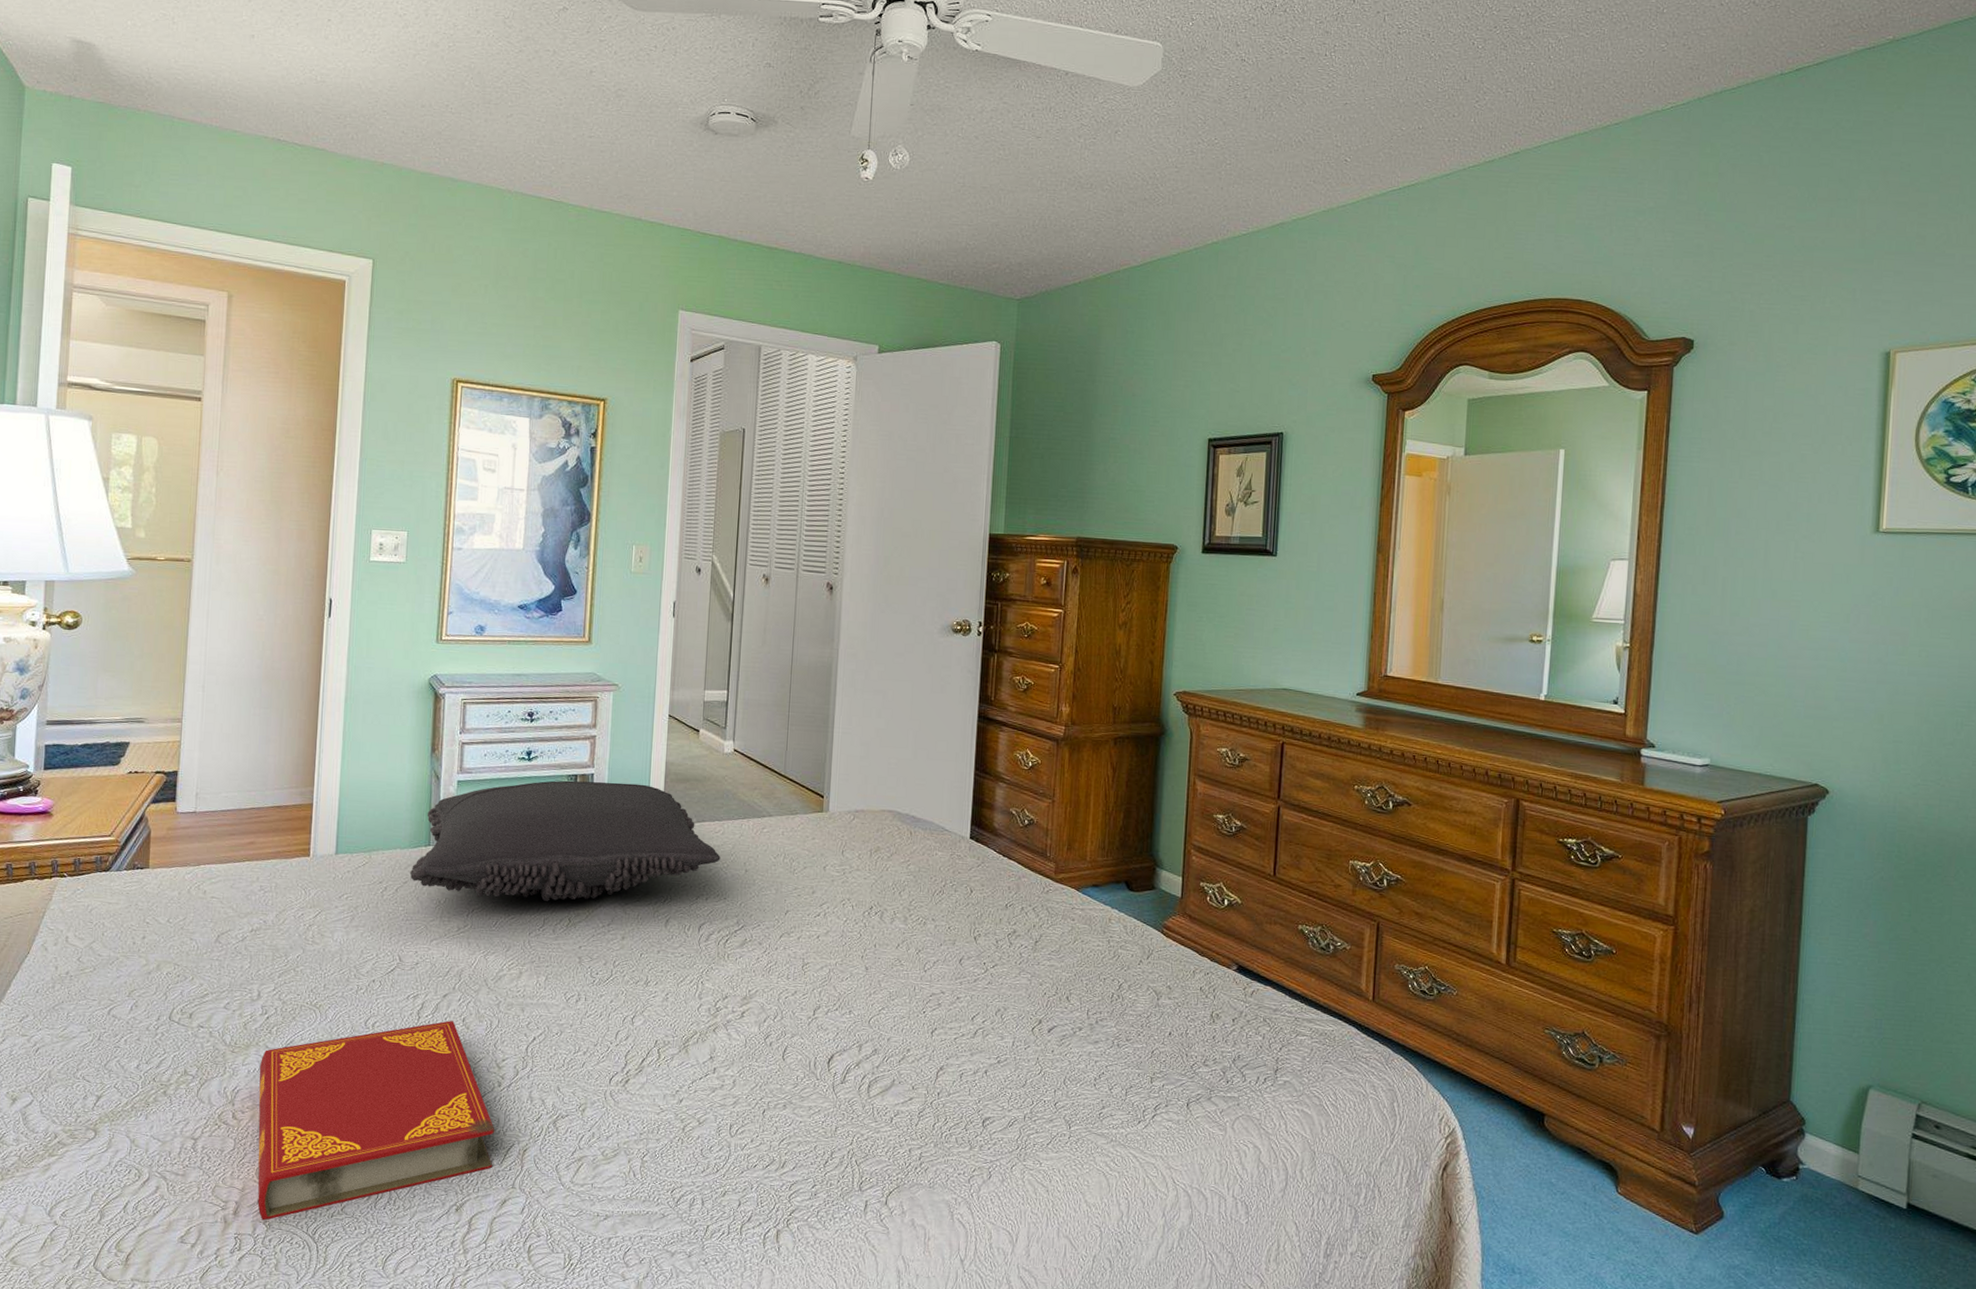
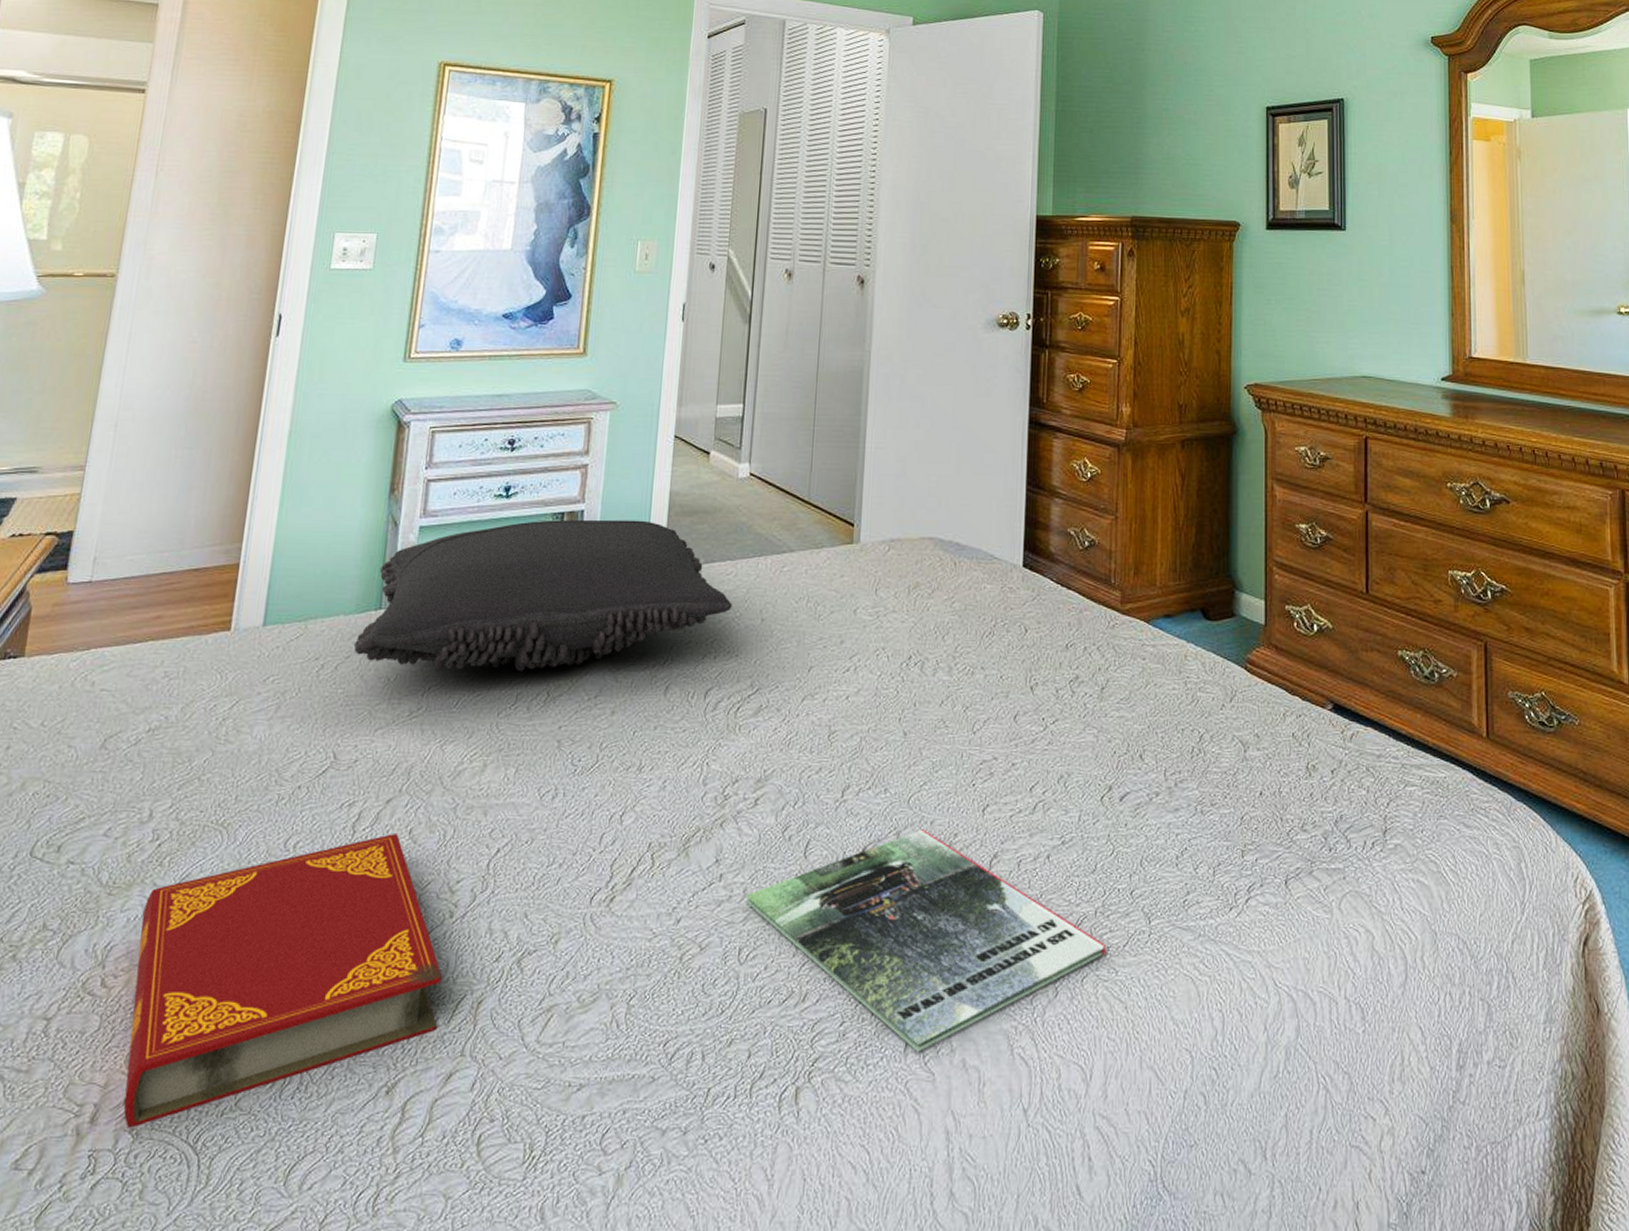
magazine: none [734,1044,1032,1212] -> present [745,829,1106,1053]

